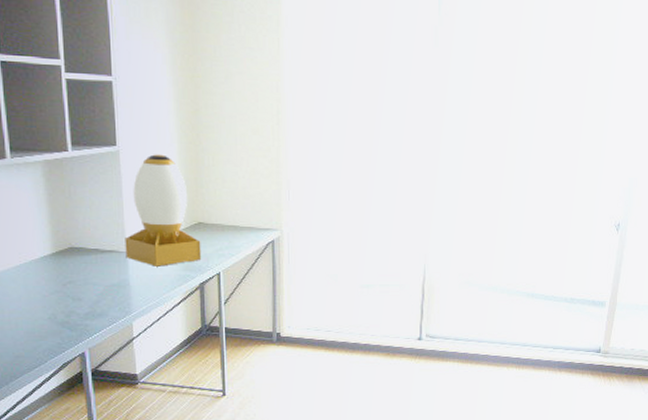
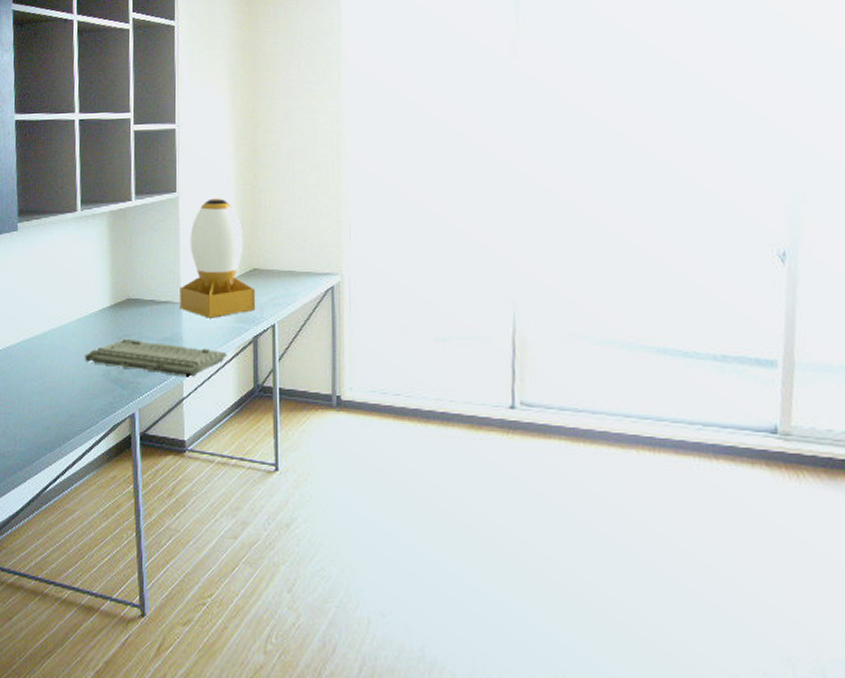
keyboard: none [28,284,175,319] -> present [85,338,227,377]

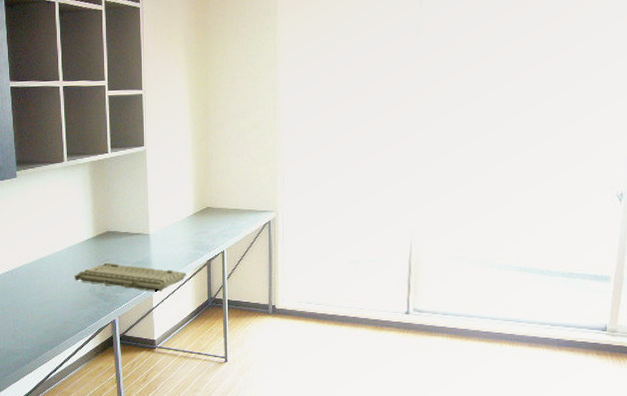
desk lamp: present [180,198,256,318] -> none [148,151,209,246]

